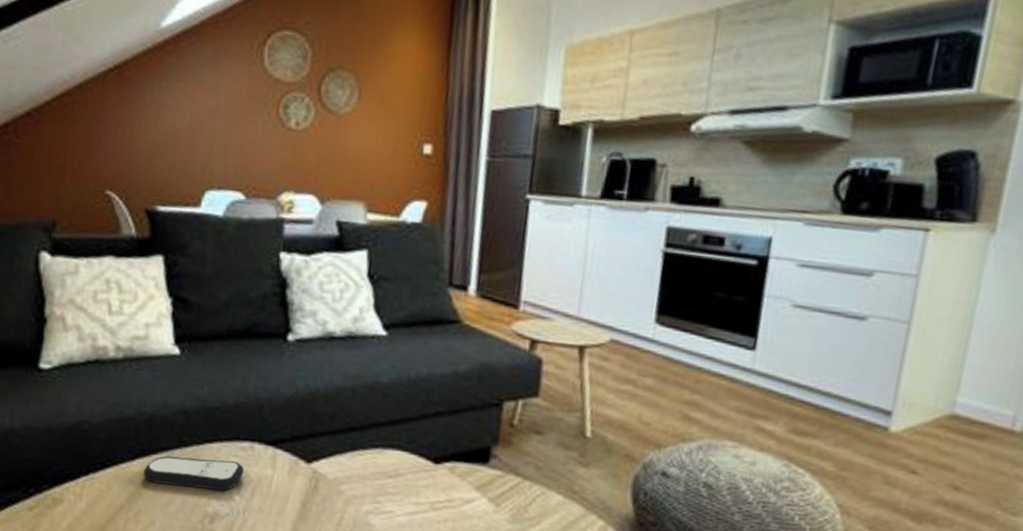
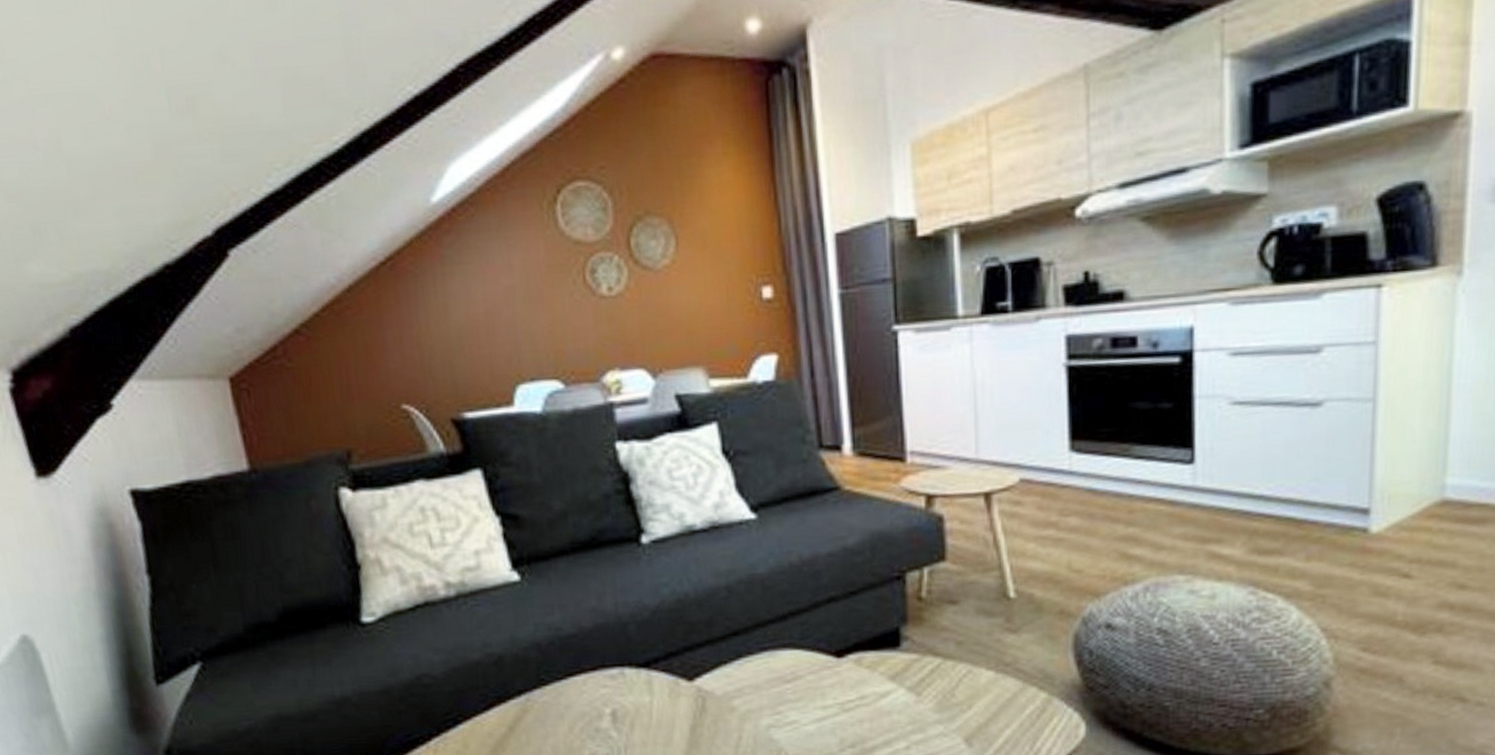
remote control: present [143,456,244,491] -> none [502,692,618,732]

